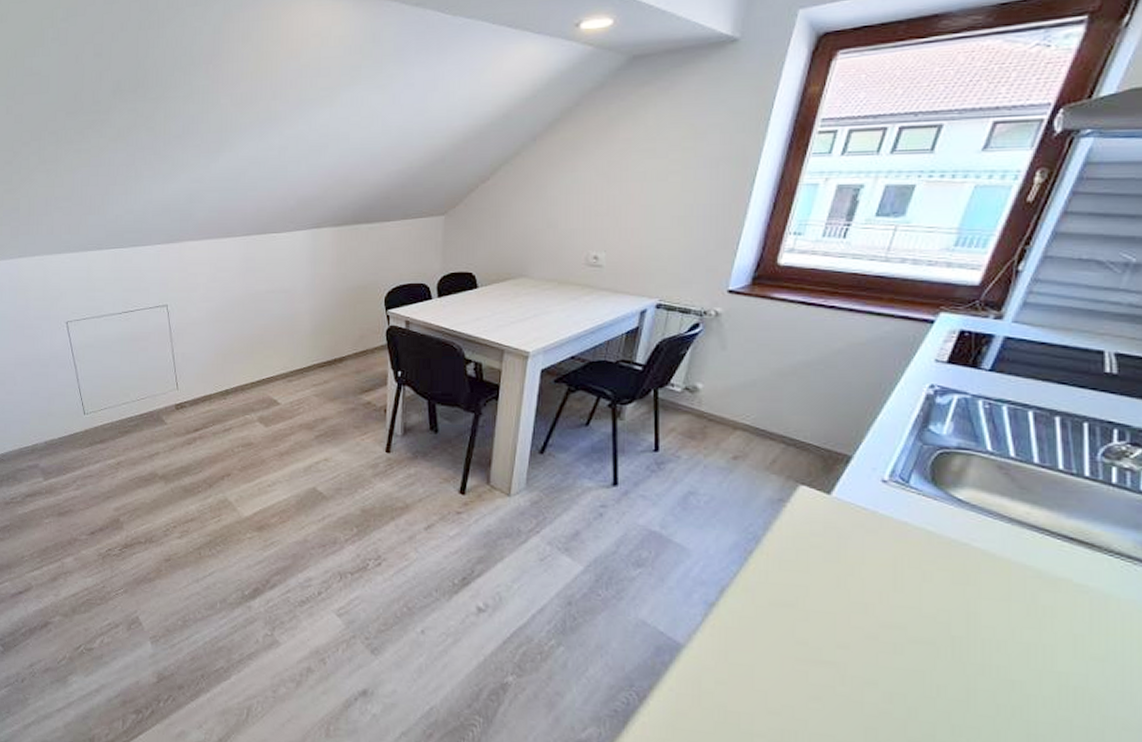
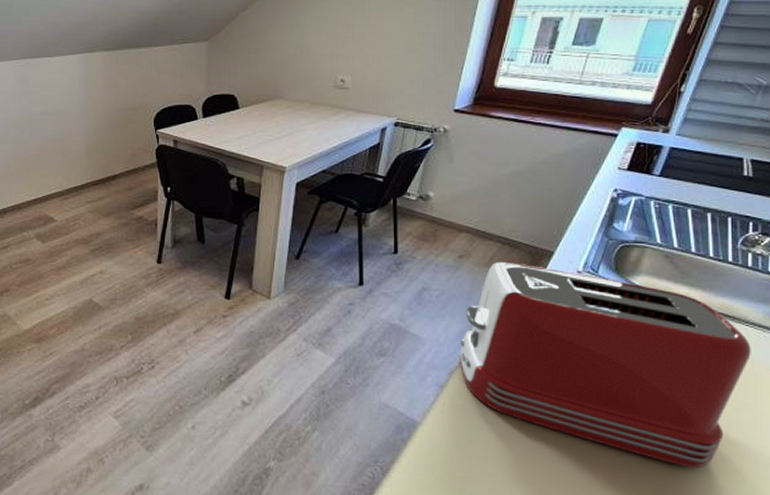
toaster: none [732,466,1117,726] -> present [458,262,751,468]

